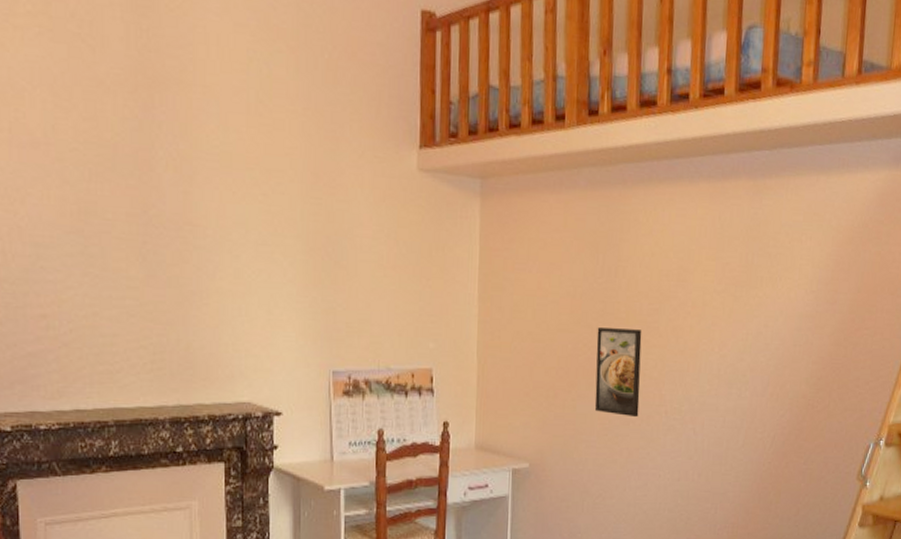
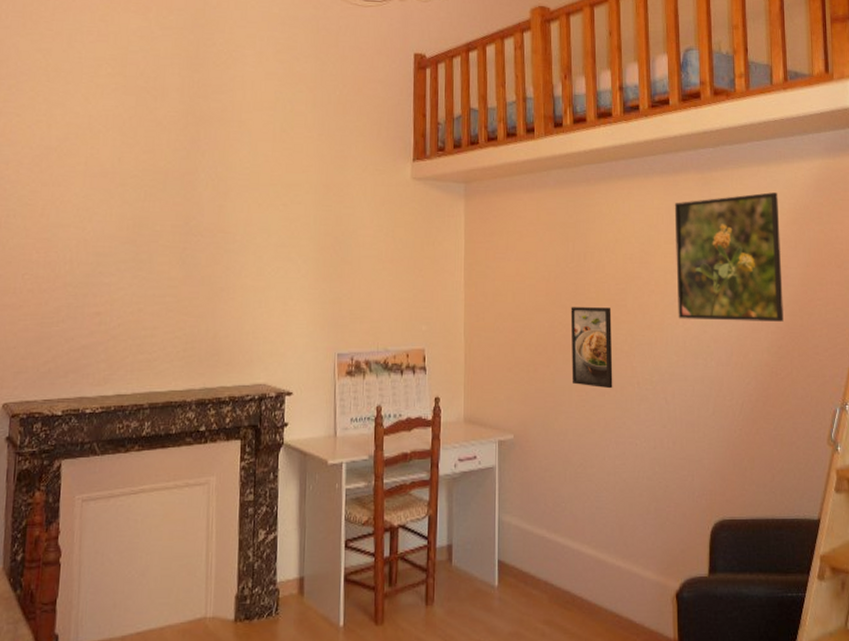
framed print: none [714,206,836,351] -> present [674,192,784,322]

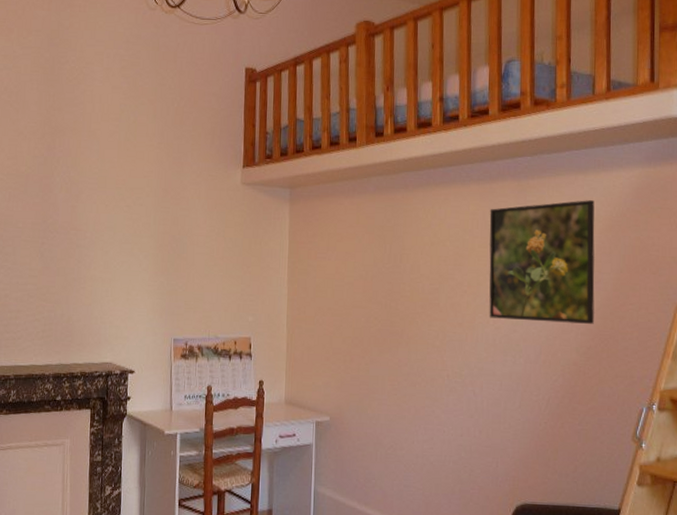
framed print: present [570,307,613,389] -> none [385,304,425,380]

